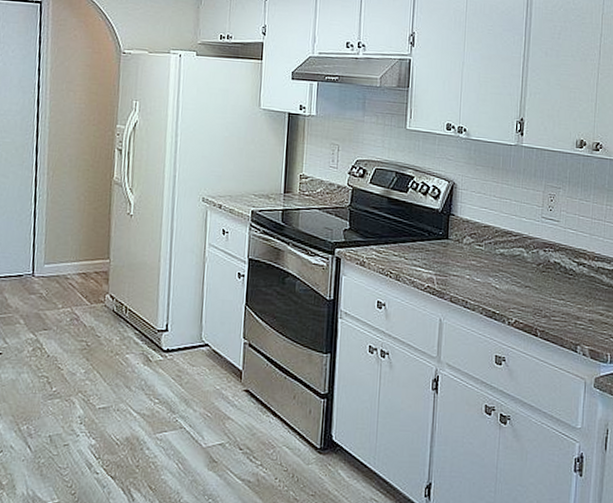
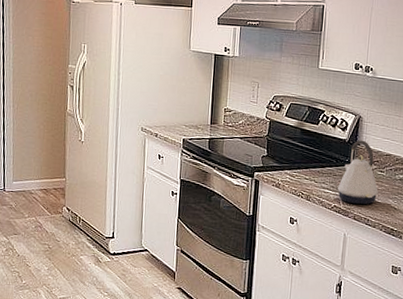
kettle: none [431,209,477,285] -> present [338,140,378,205]

